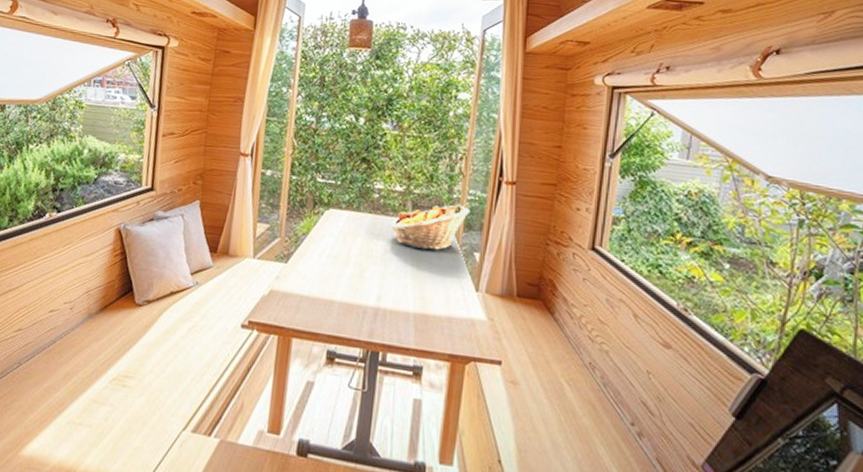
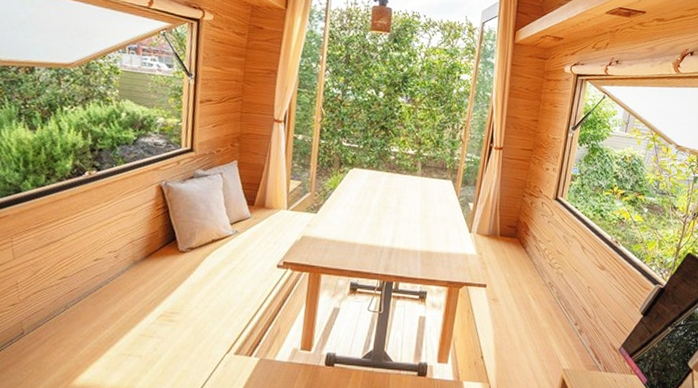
fruit basket: present [391,204,471,251] -> none [404,165,468,202]

